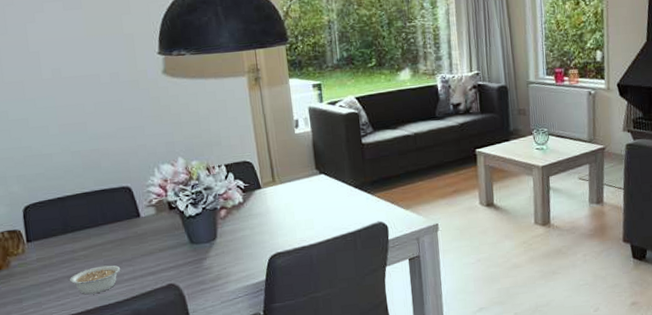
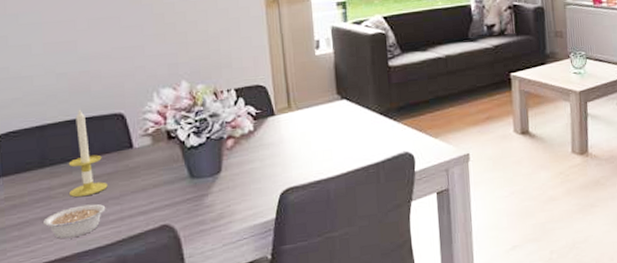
candle: none [86,183,121,259] -> present [68,109,108,197]

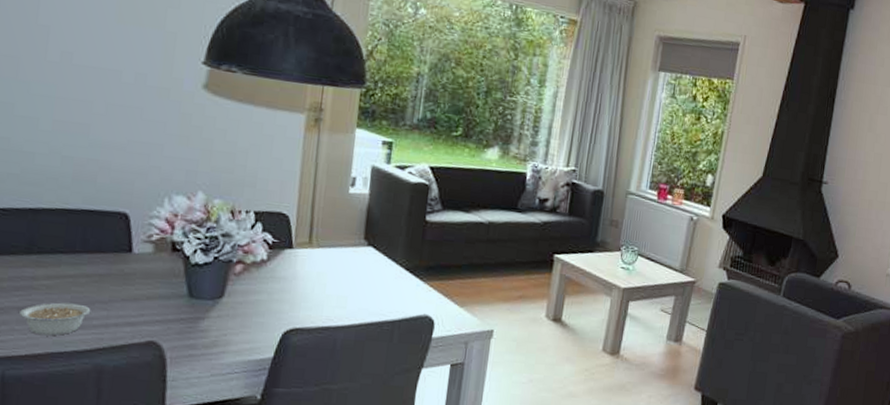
candle: present [68,109,108,197] -> none [52,199,97,294]

